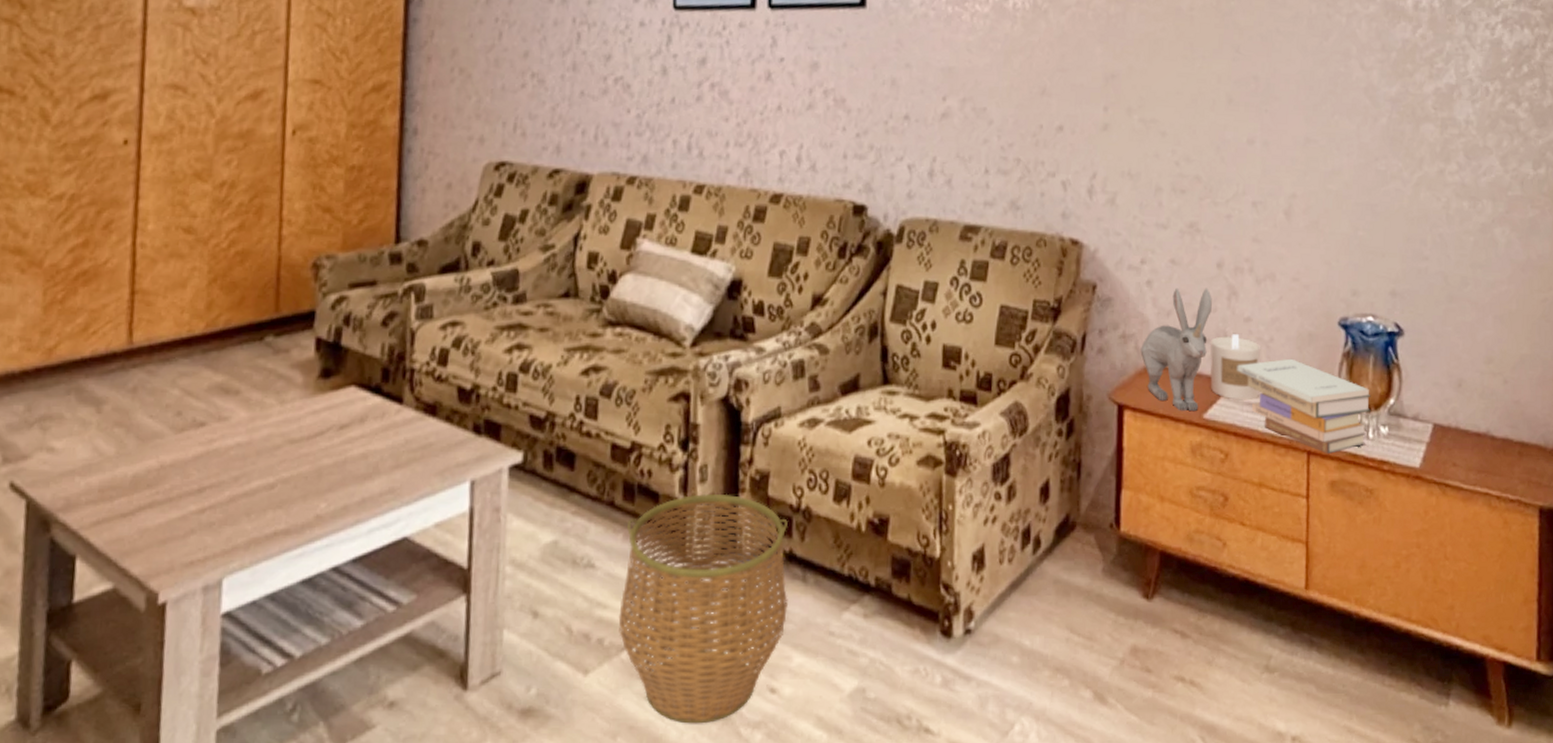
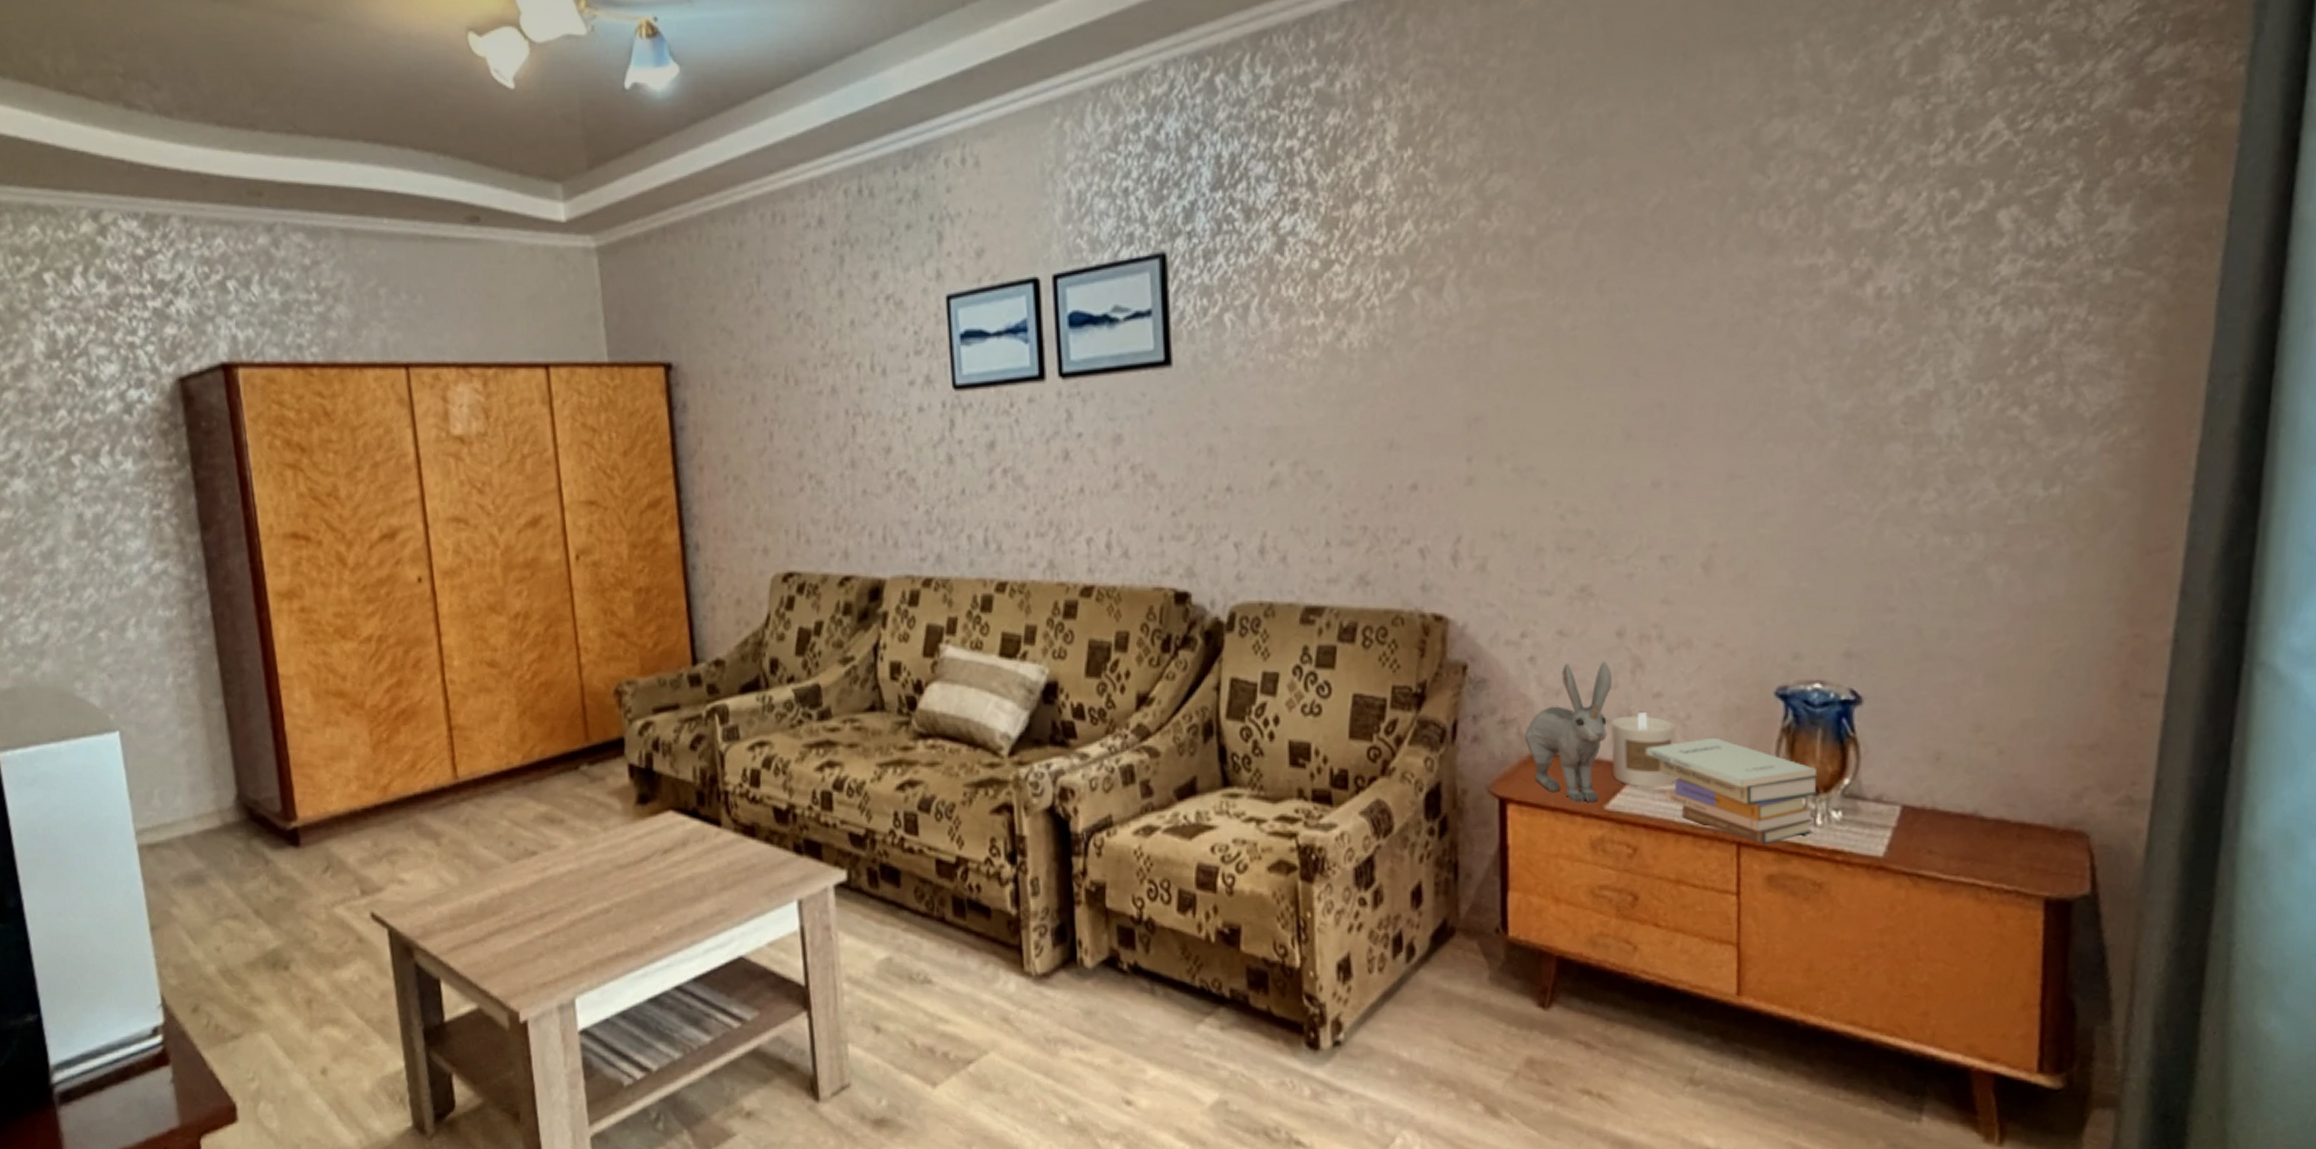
basket: present [618,493,788,724] -> none [961,906,1137,1135]

